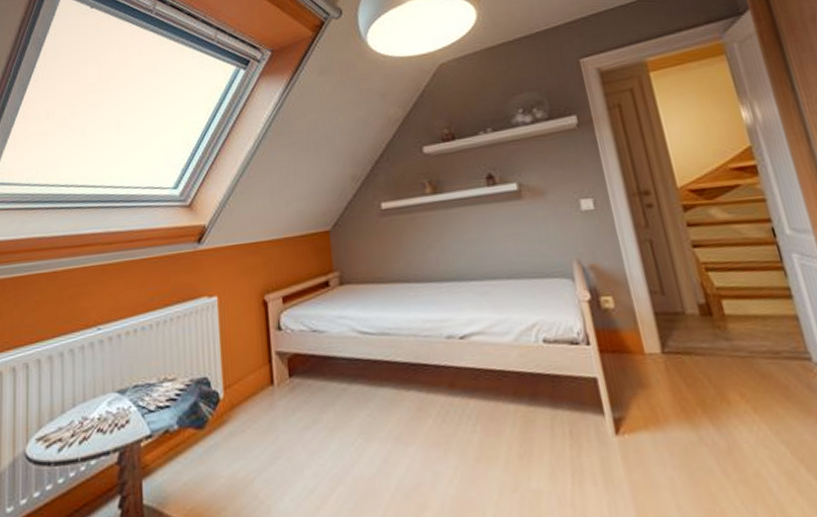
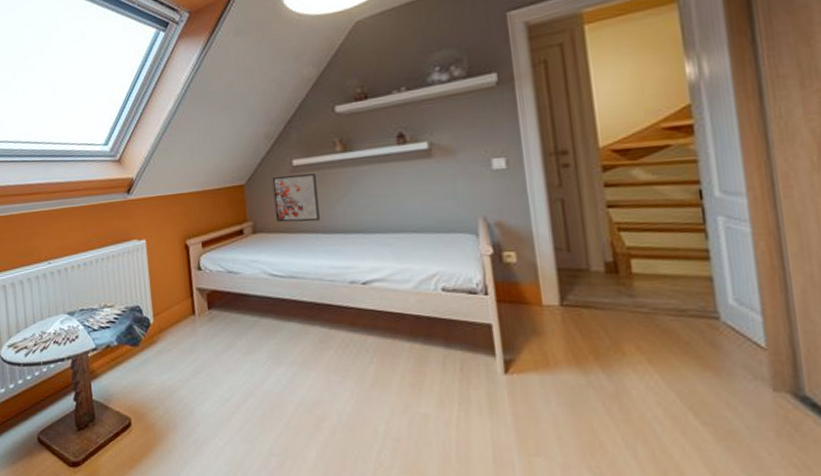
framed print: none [359,217,412,272] -> present [272,173,320,223]

